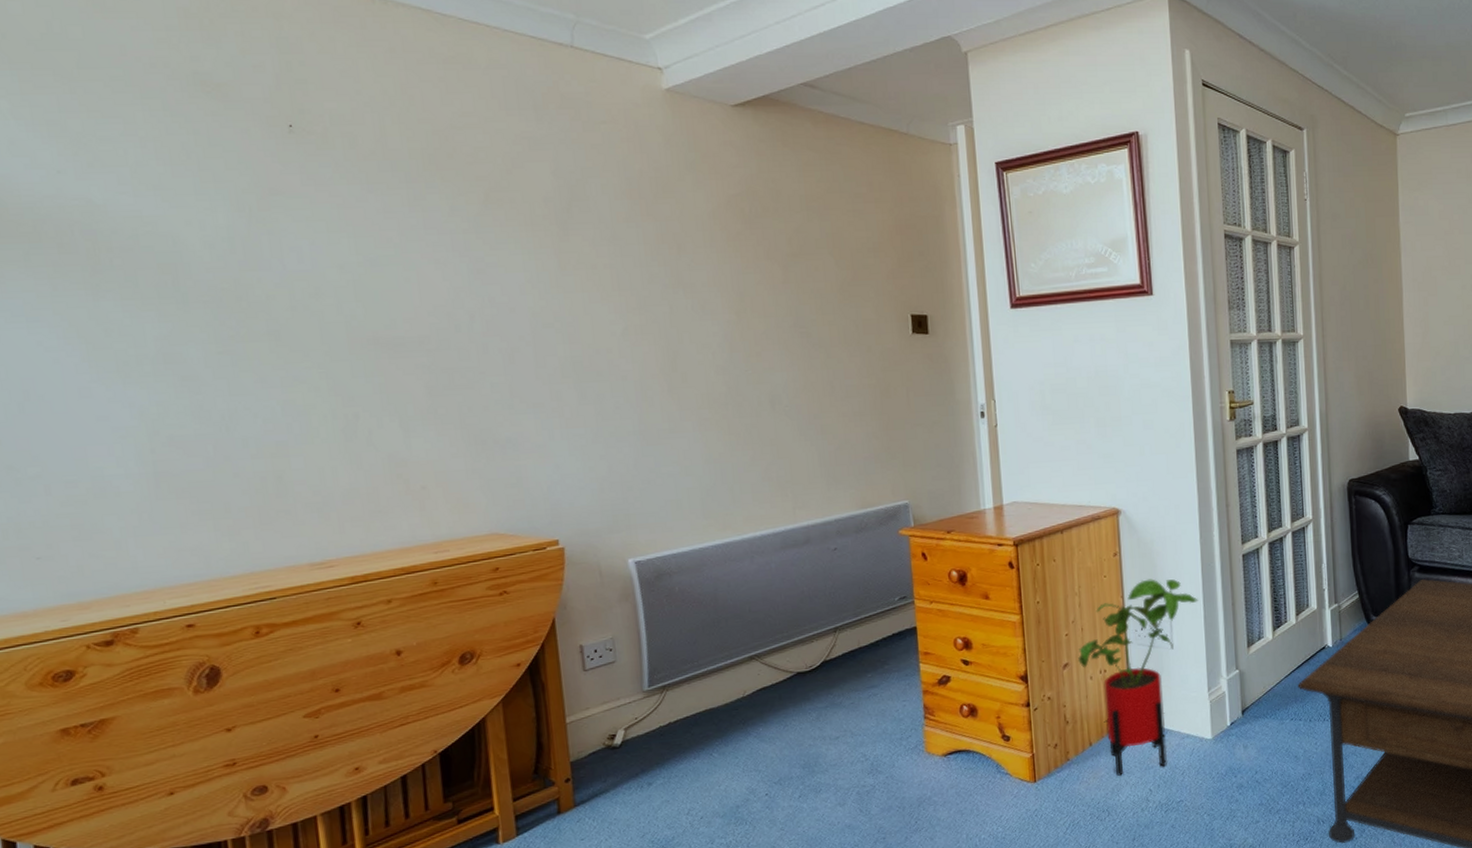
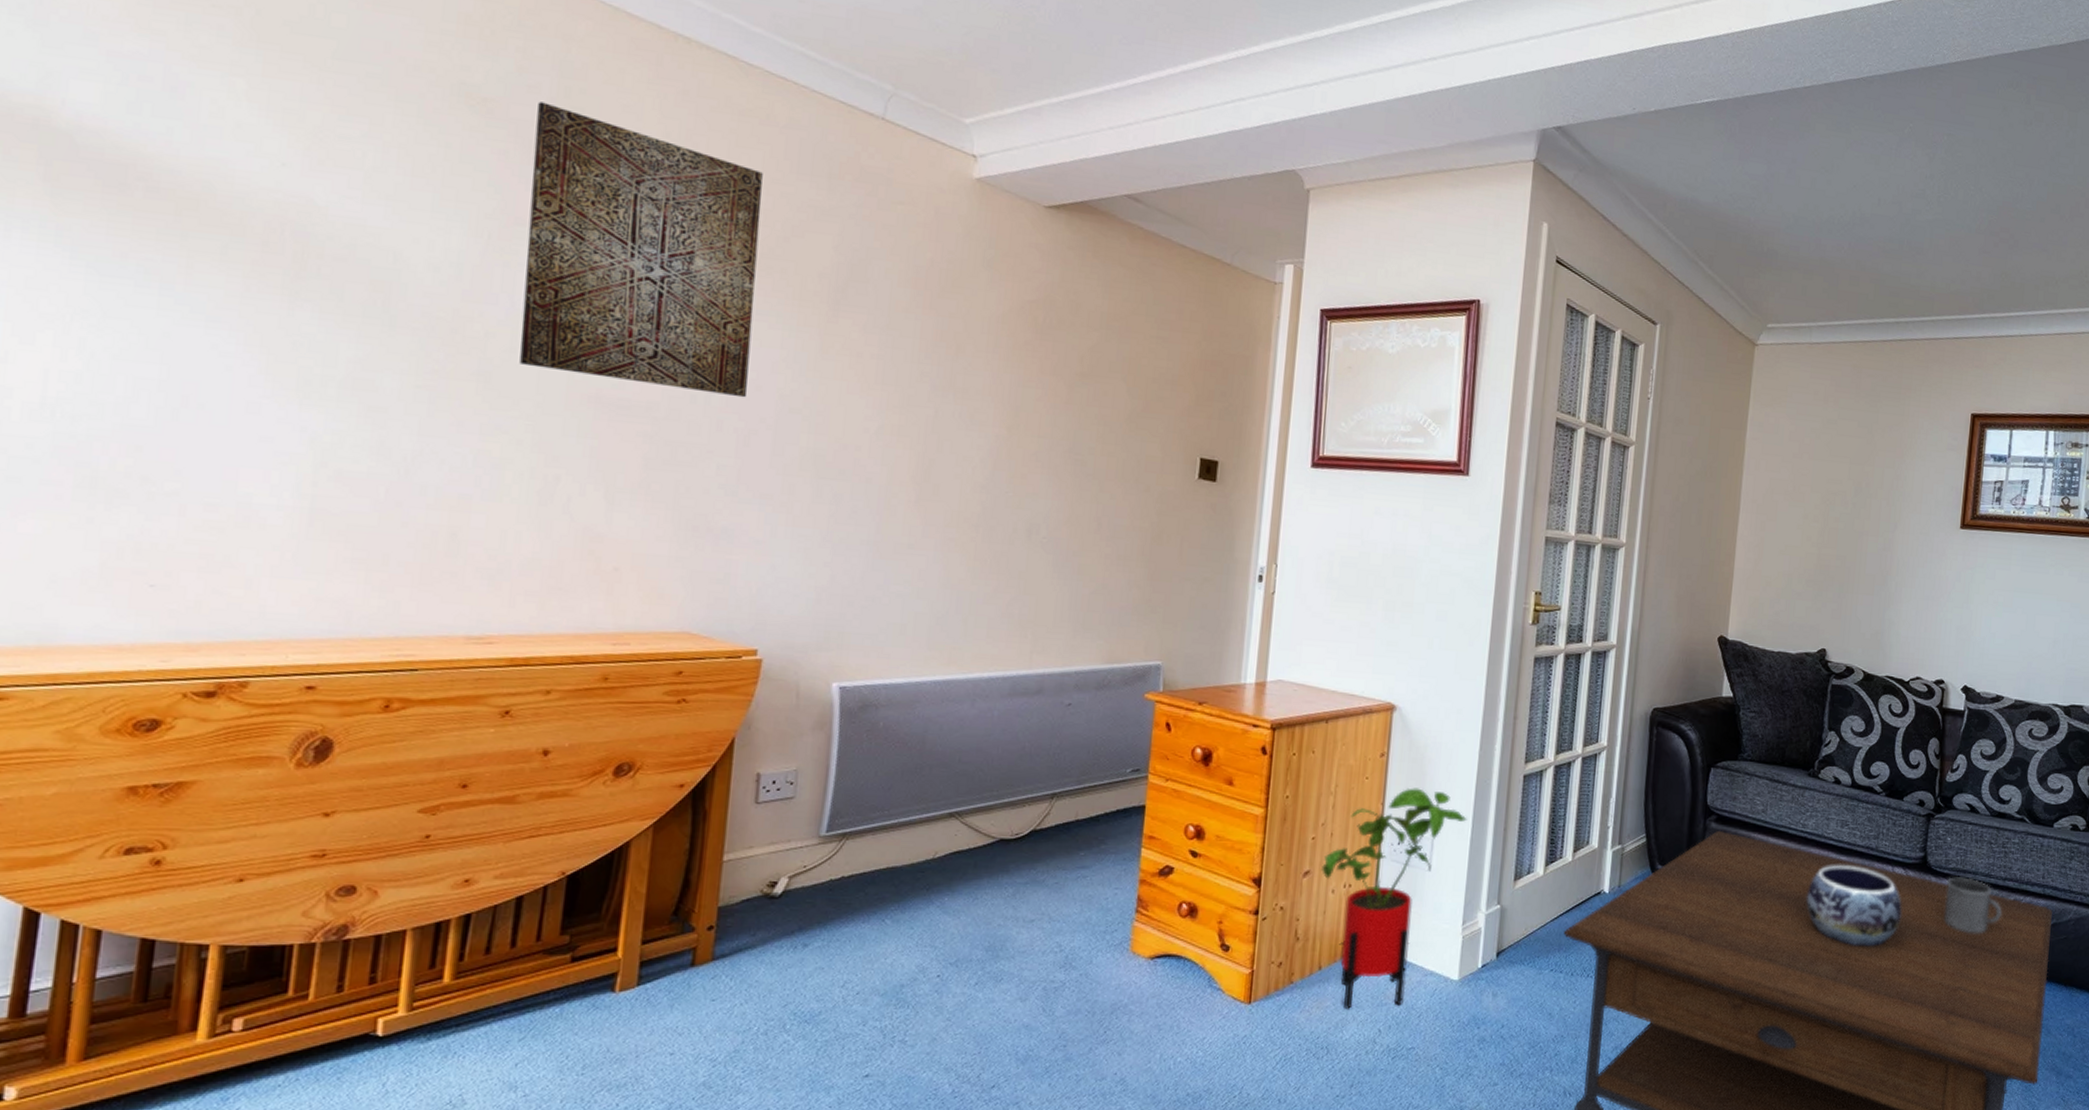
wall art: none [265,79,504,321] -> present [519,101,763,398]

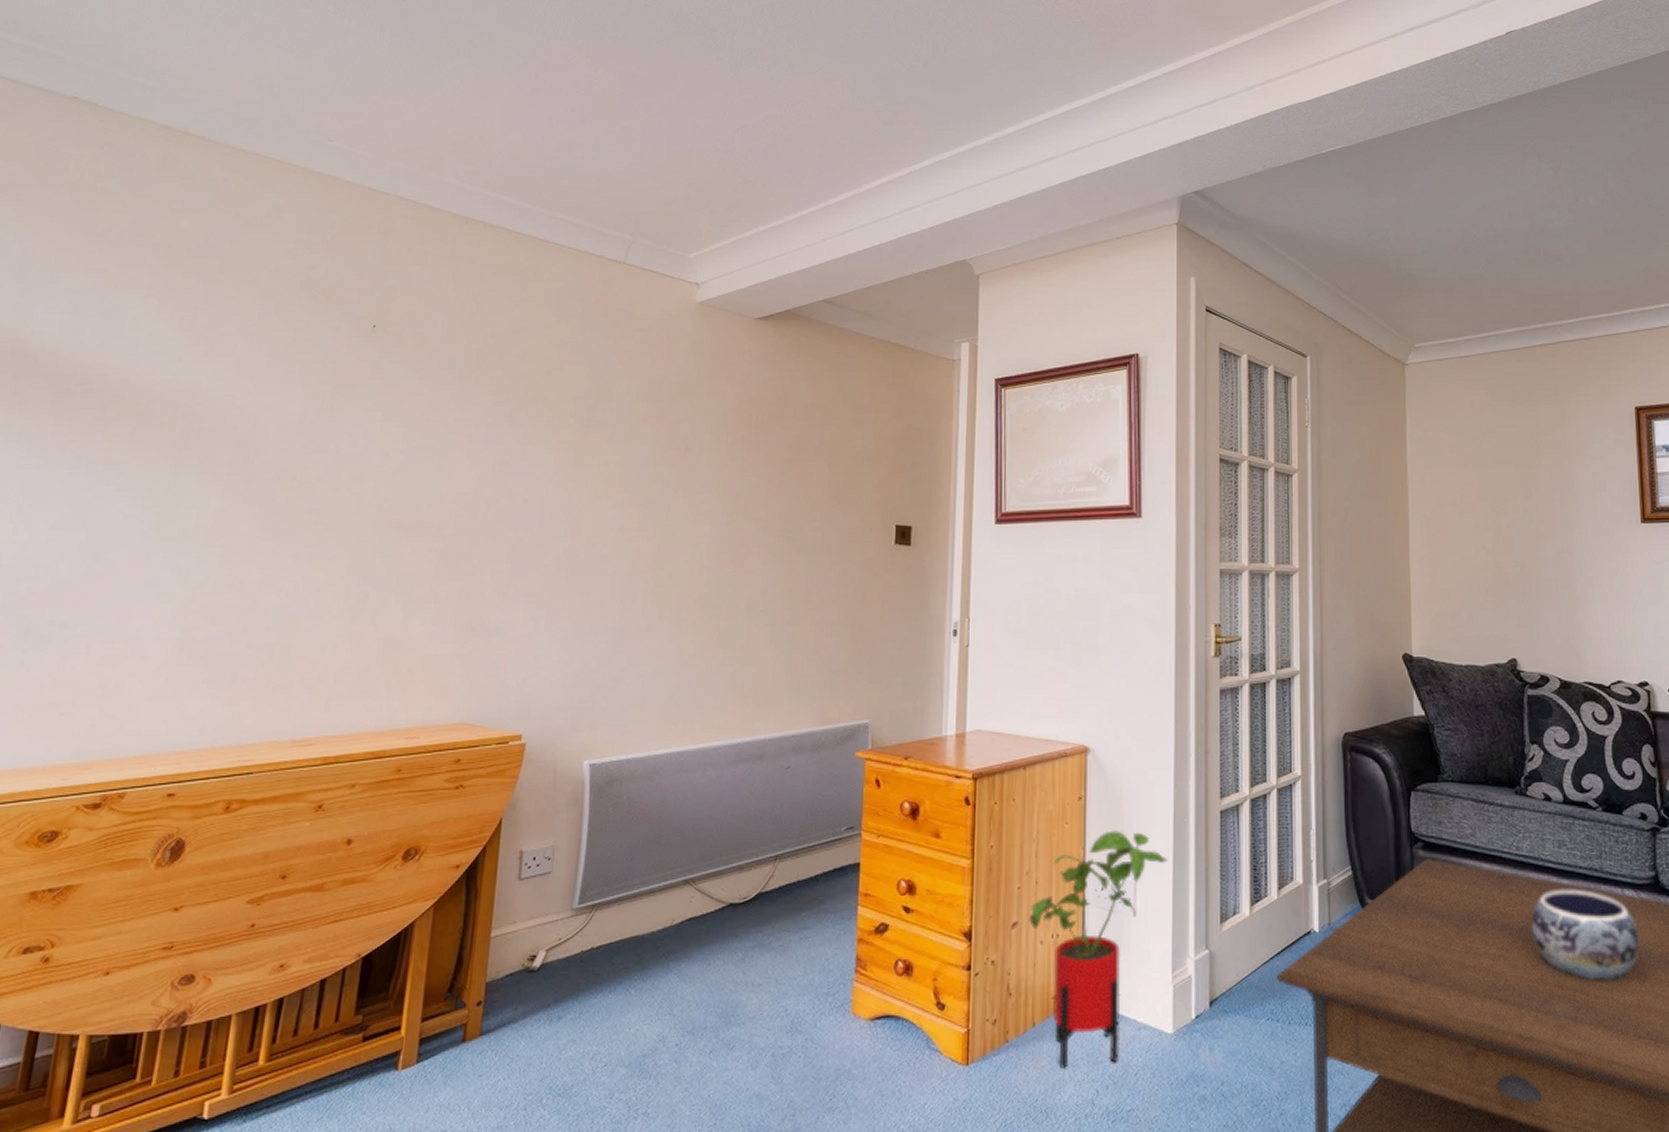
wall art: present [519,101,763,398] -> none [342,286,531,511]

